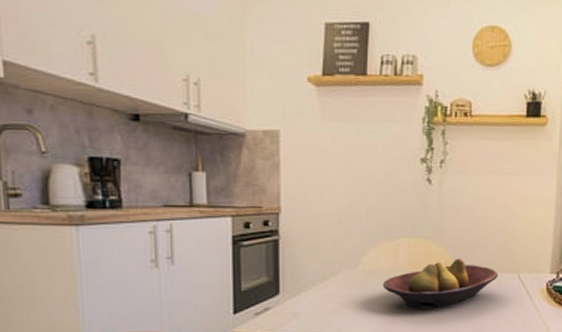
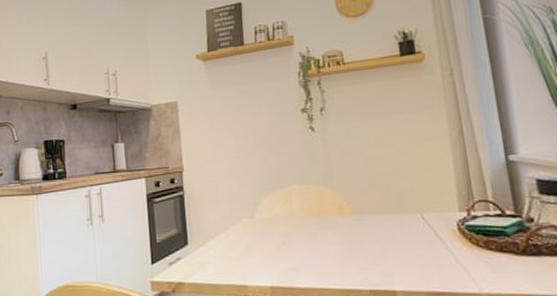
fruit bowl: present [382,258,498,309] -> none [279,201,399,256]

